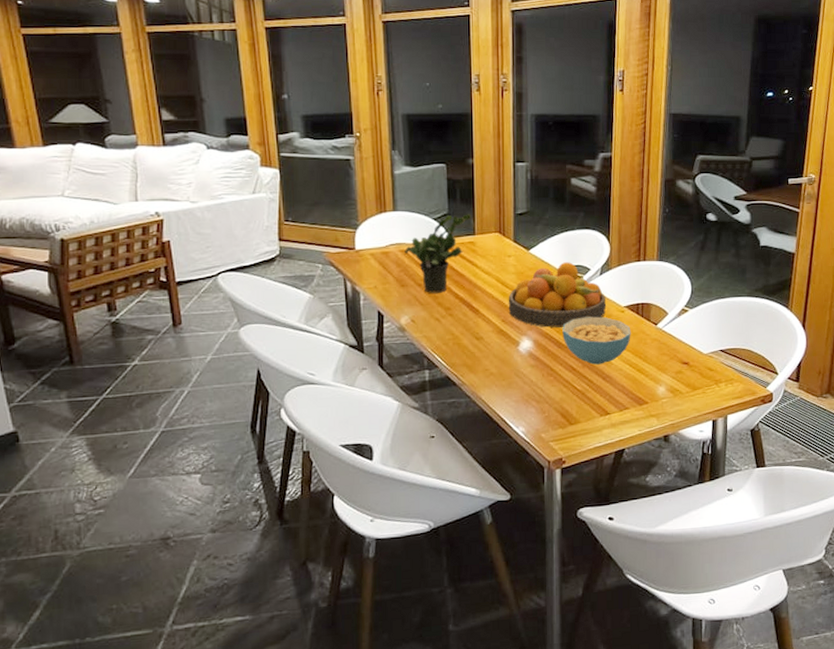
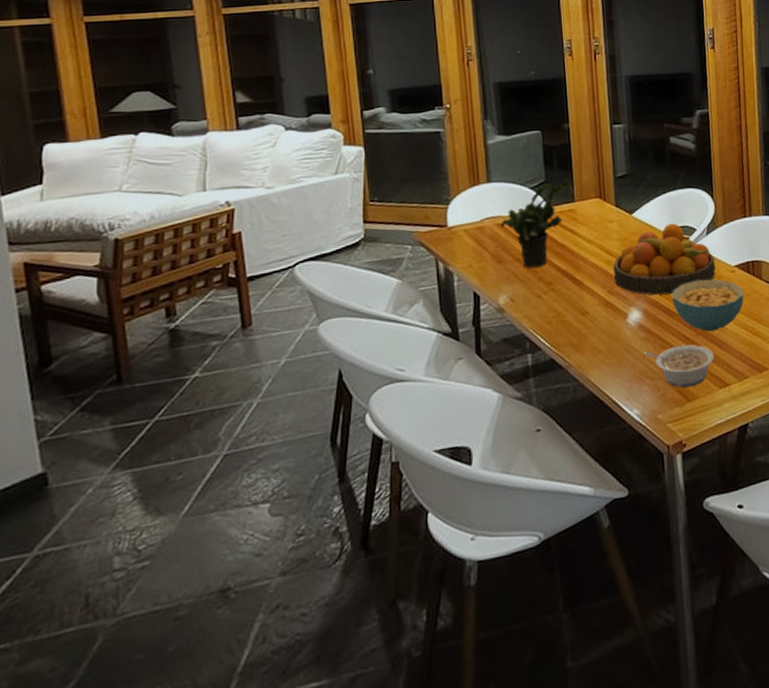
legume: none [533,375,598,412] -> present [645,344,715,388]

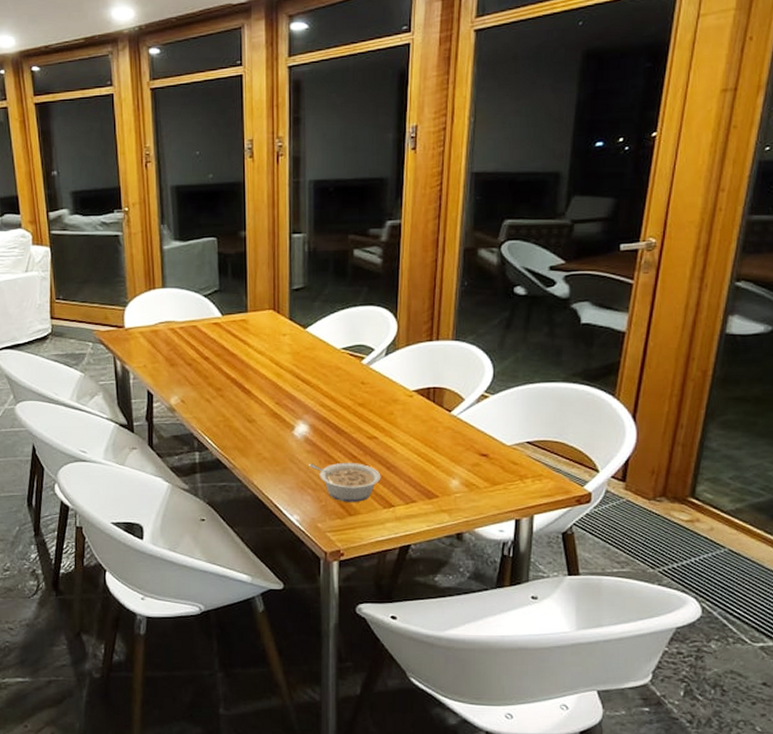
potted plant: present [500,180,570,268] -> none [174,290,244,373]
fruit bowl: present [613,223,716,296] -> none [282,341,392,412]
cereal bowl: present [672,279,744,332] -> none [342,401,420,453]

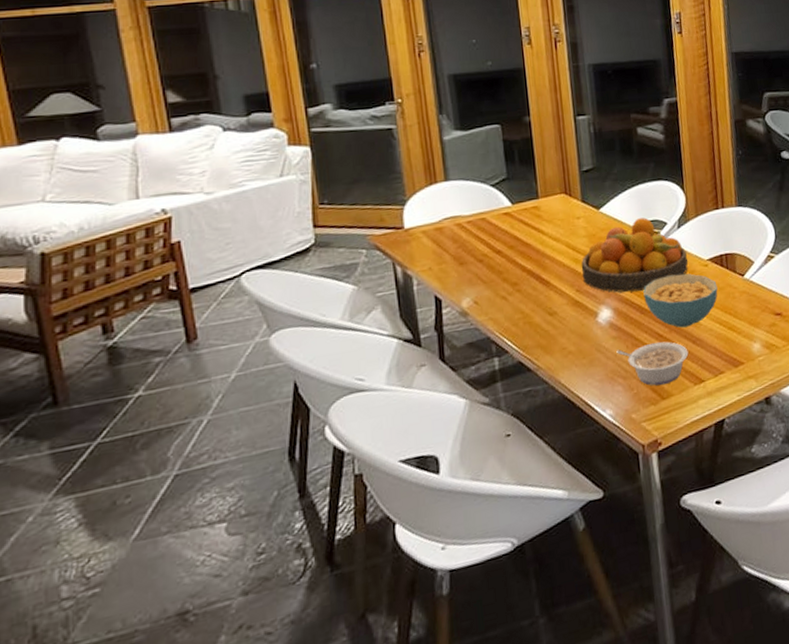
fruit bowl: none [282,341,392,412] -> present [581,217,689,293]
cereal bowl: none [342,401,420,453] -> present [643,273,718,328]

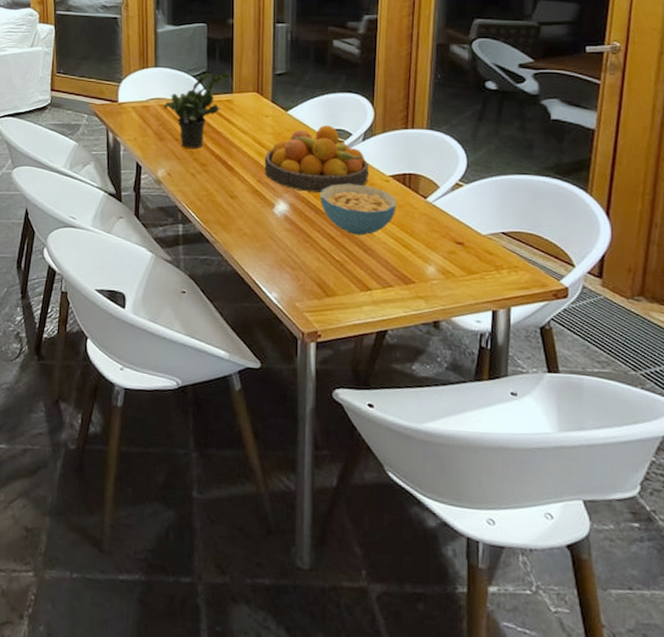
potted plant: none [460,176,533,269] -> present [164,72,230,149]
legume: present [616,341,689,386] -> none [288,242,358,283]

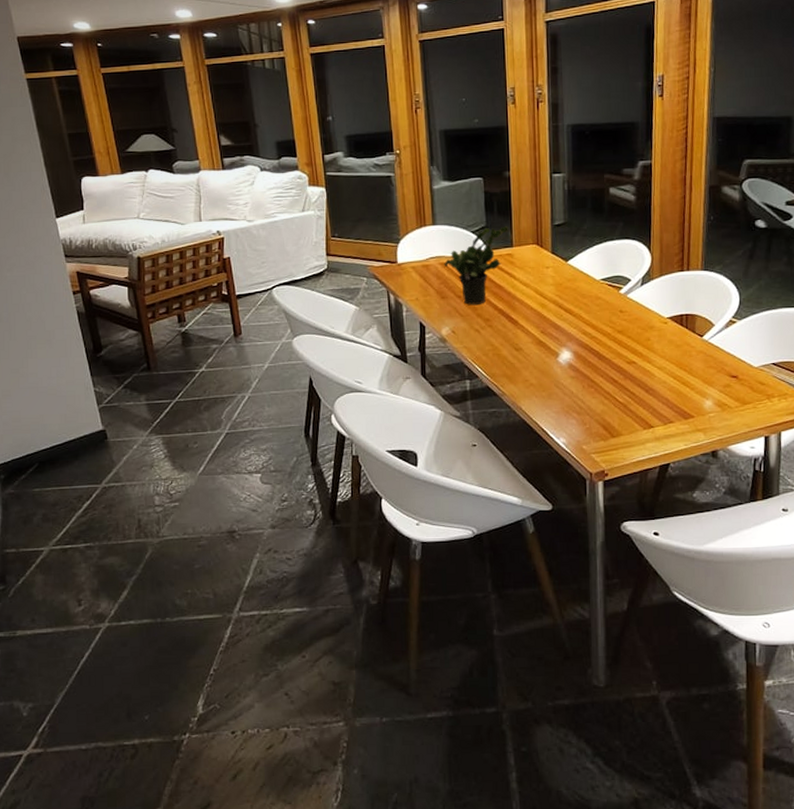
fruit bowl: present [264,125,369,192] -> none [547,273,649,339]
cereal bowl: present [321,183,396,236] -> none [603,328,675,377]

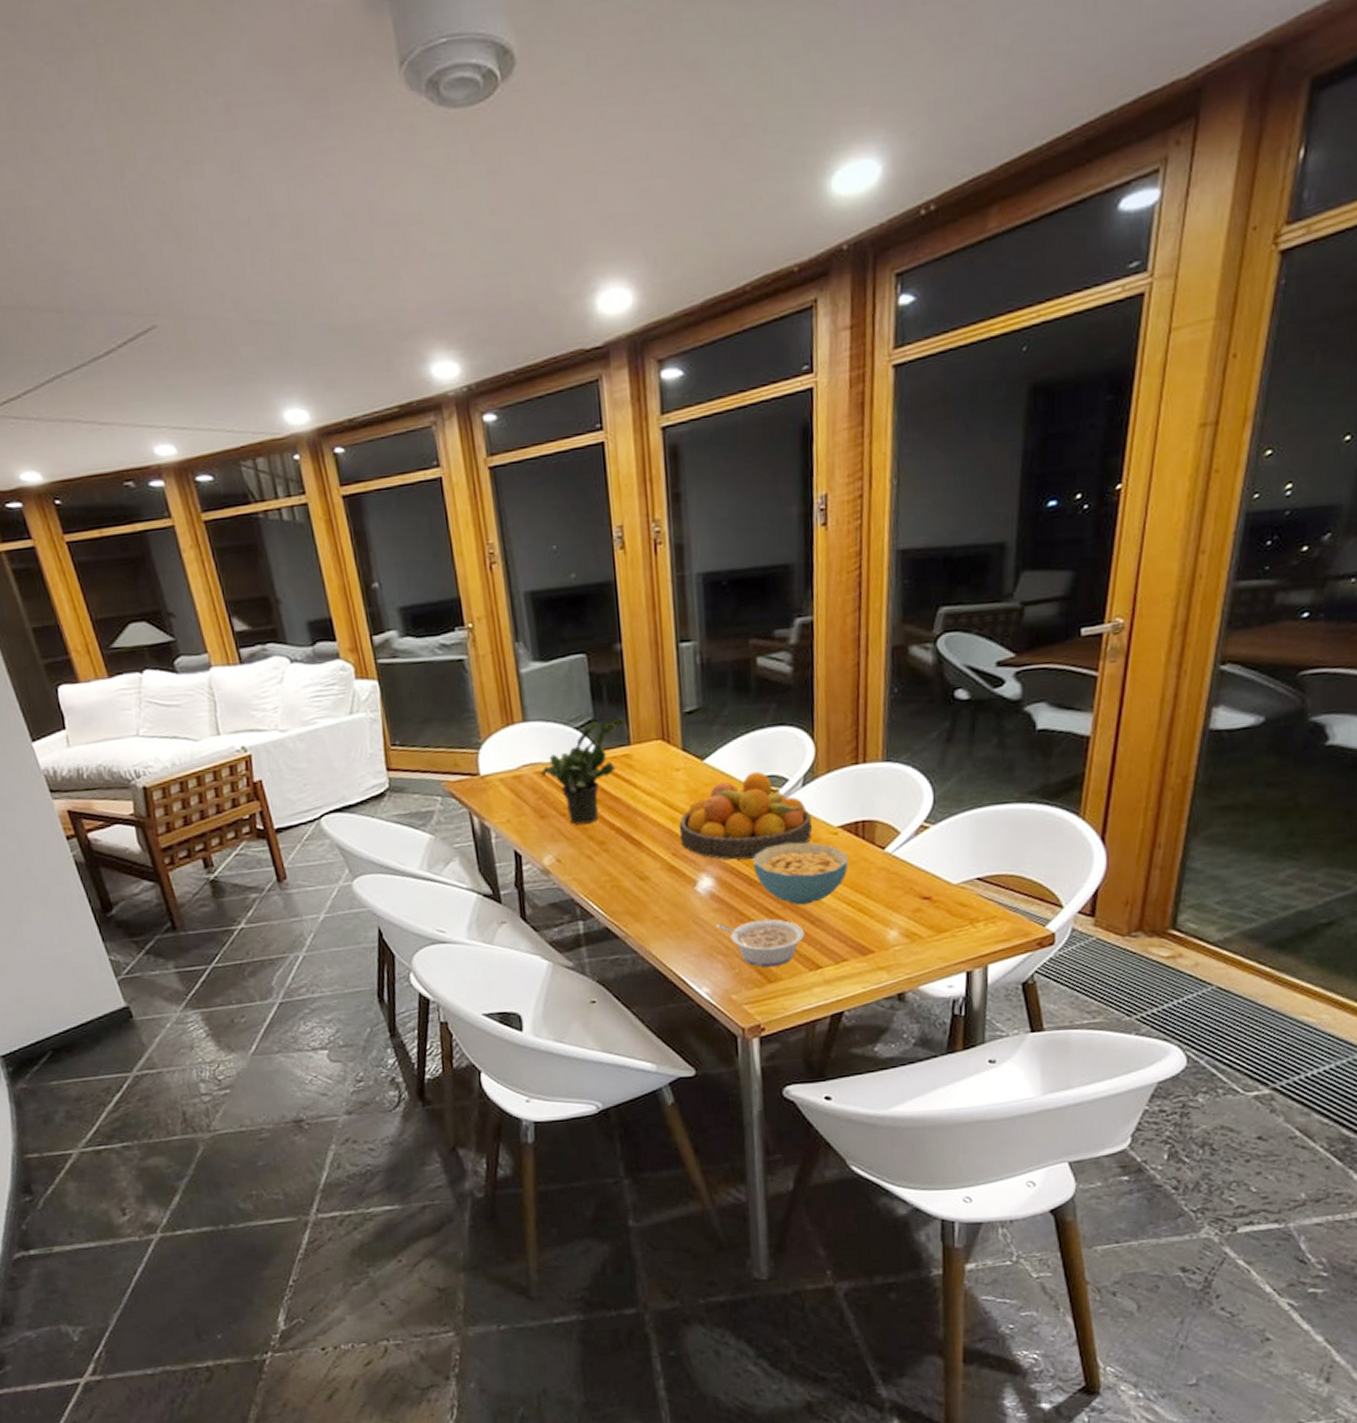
fruit bowl: none [547,273,649,339] -> present [679,772,813,860]
legume: none [573,387,641,424] -> present [717,919,805,967]
cereal bowl: none [603,328,675,377] -> present [753,842,848,905]

